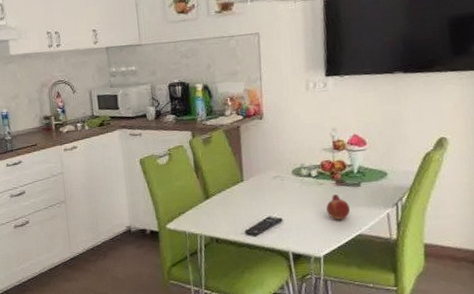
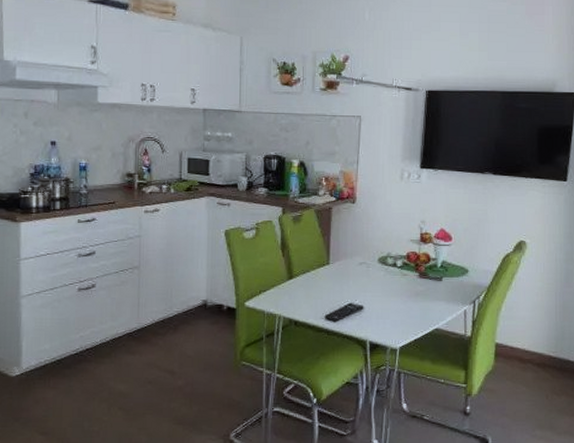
fruit: present [326,195,350,221] -> none [408,287,429,314]

